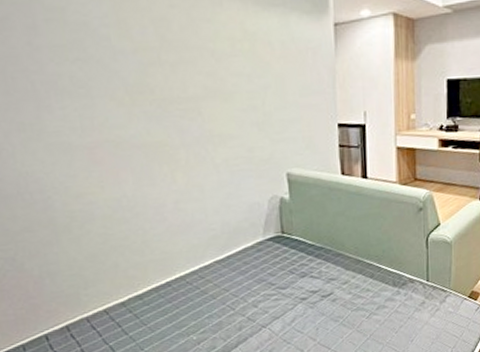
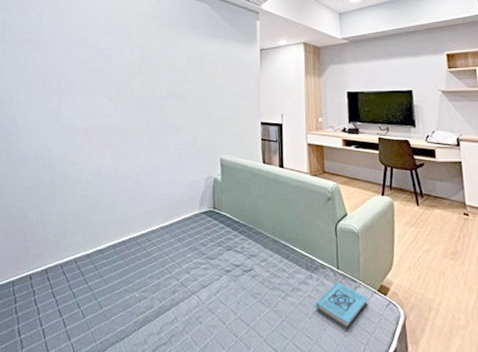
book: none [403,293,457,338] -> present [315,282,368,330]

